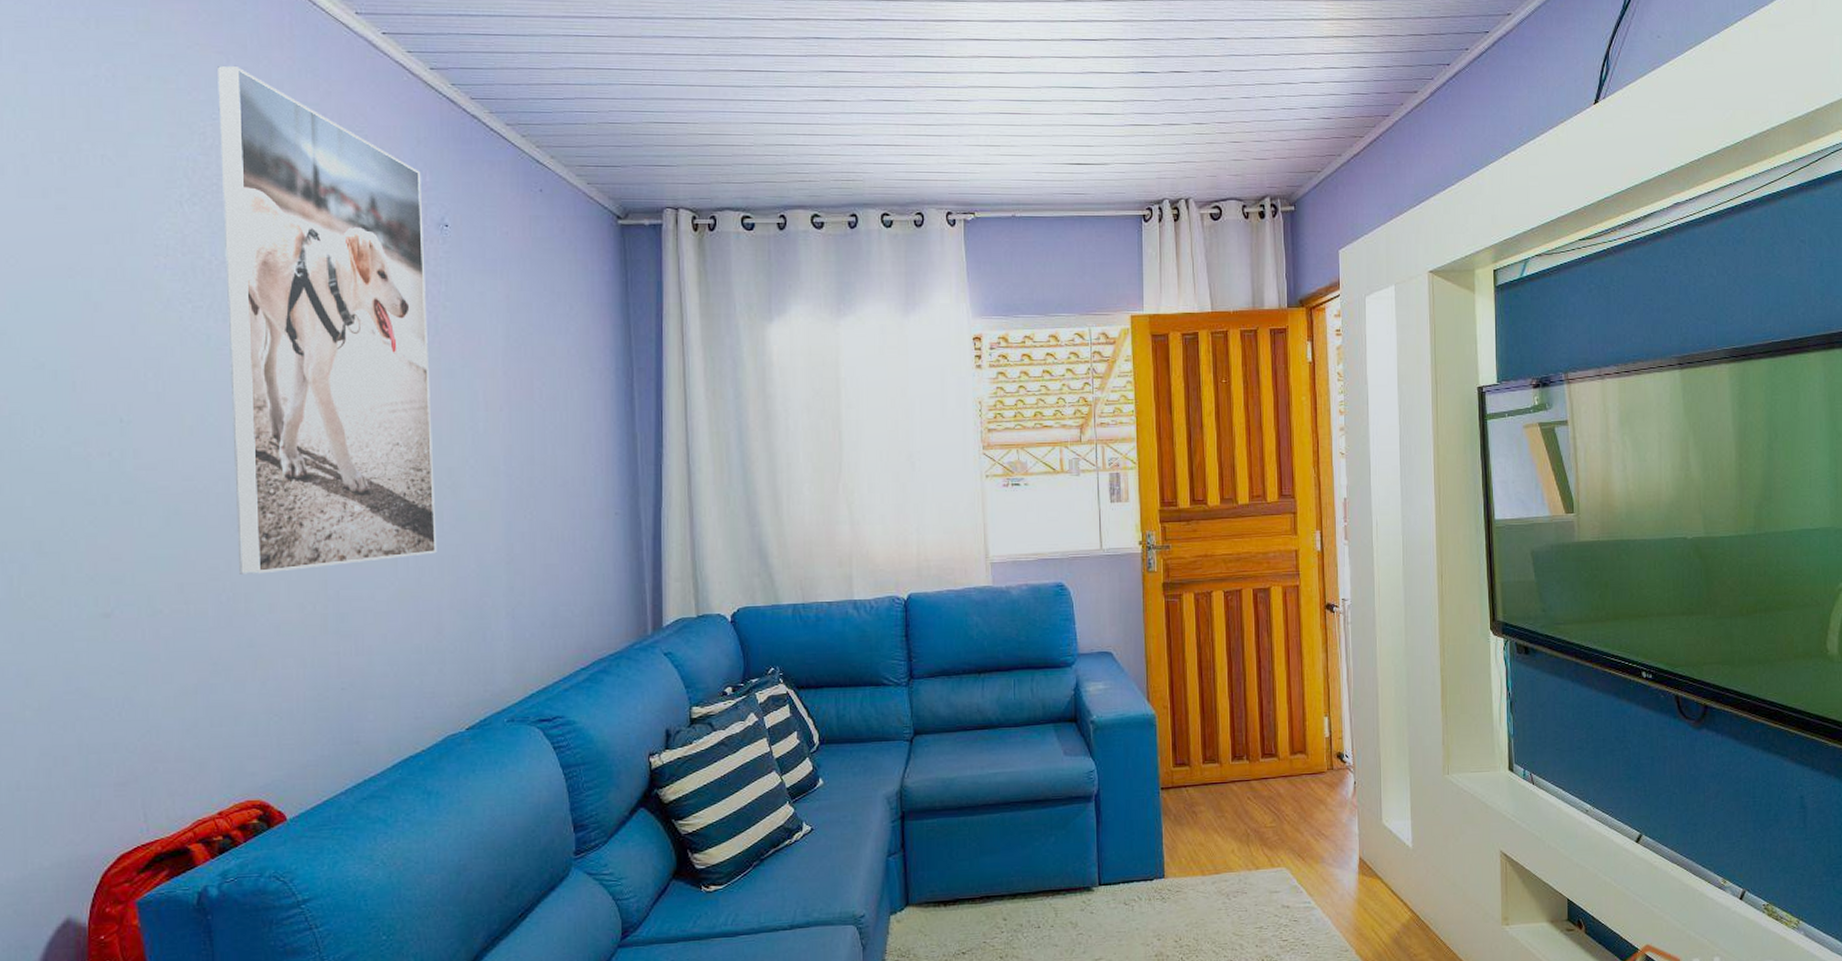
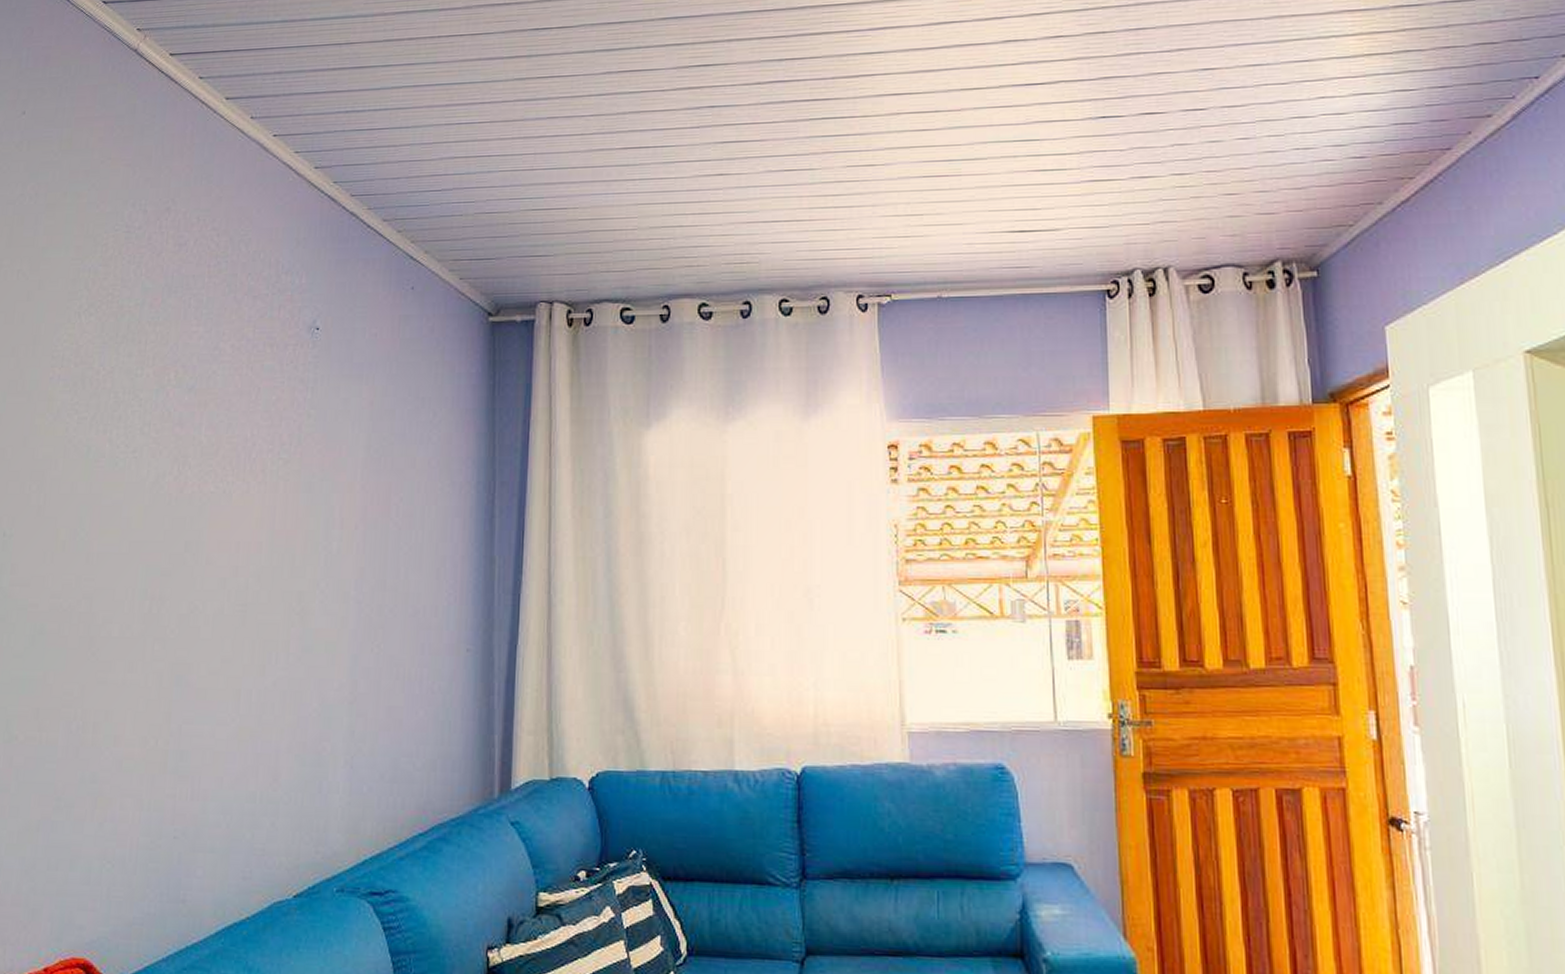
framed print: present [218,66,437,574] -> none [91,178,298,702]

